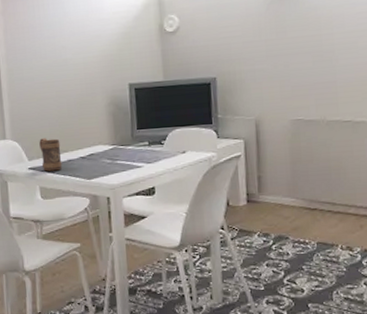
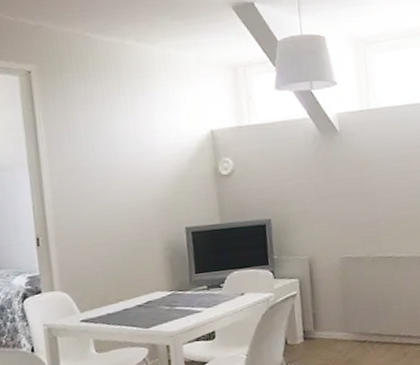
mug: present [39,138,62,172] -> none [91,287,118,323]

